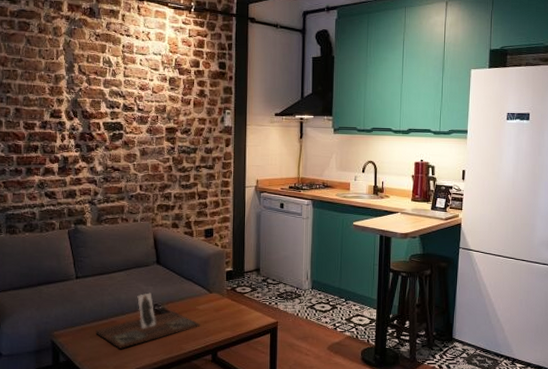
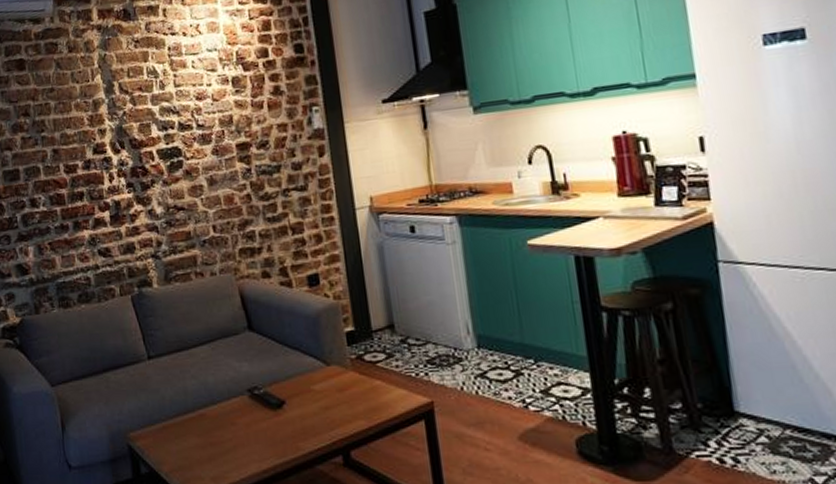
decorative tray: present [95,293,200,349] -> none [181,371,320,452]

